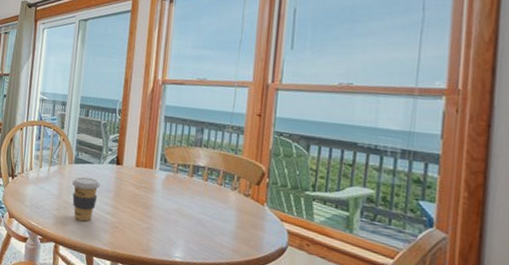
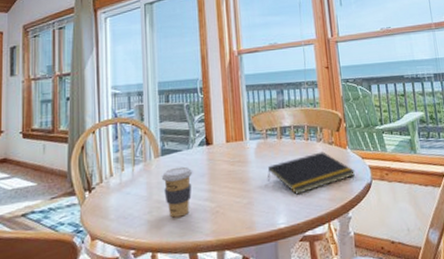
notepad: none [171,199,270,236] -> present [268,151,356,195]

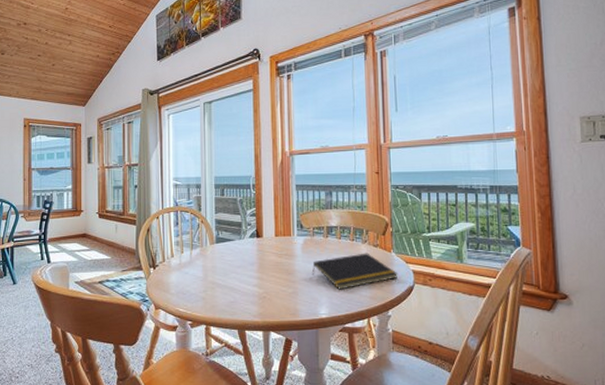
coffee cup: present [161,166,193,218] -> none [215,254,244,298]

